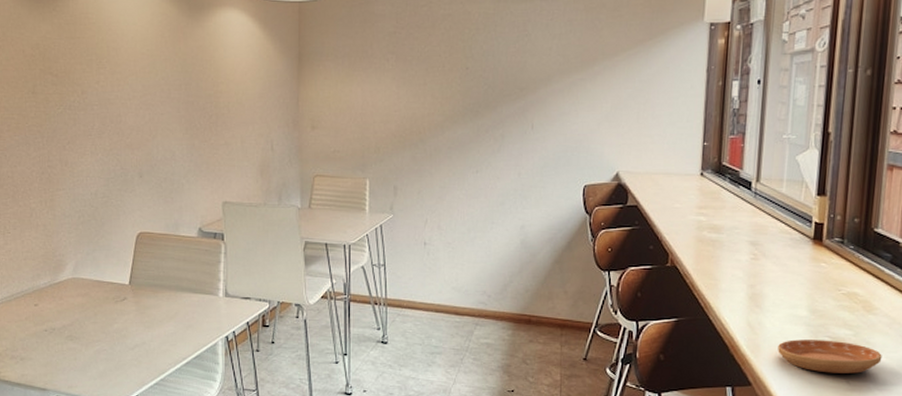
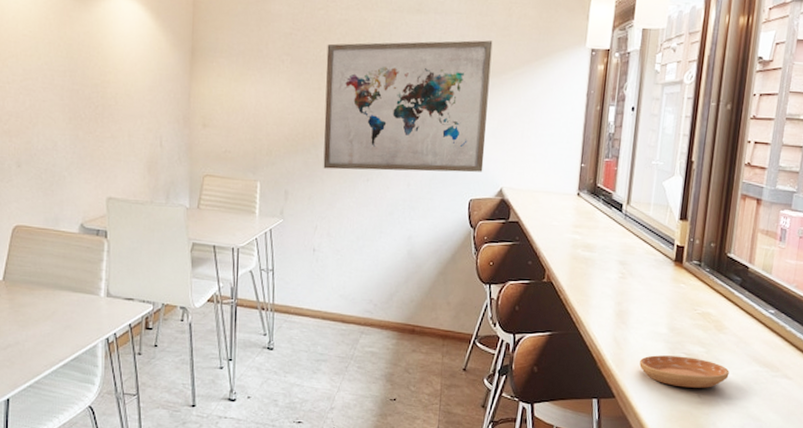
wall art: none [431,23,603,163] -> present [323,40,493,173]

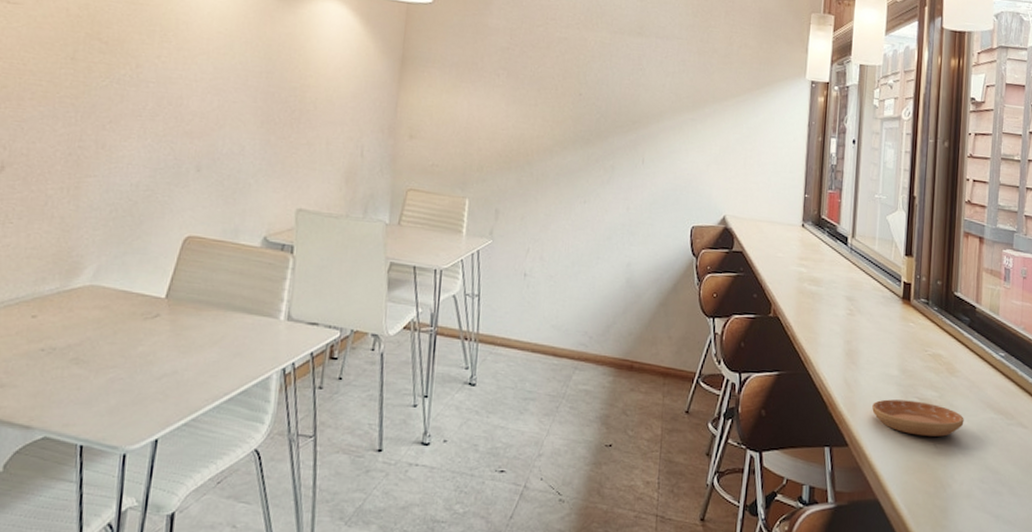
wall art: present [323,40,493,173] -> none [537,60,714,199]

